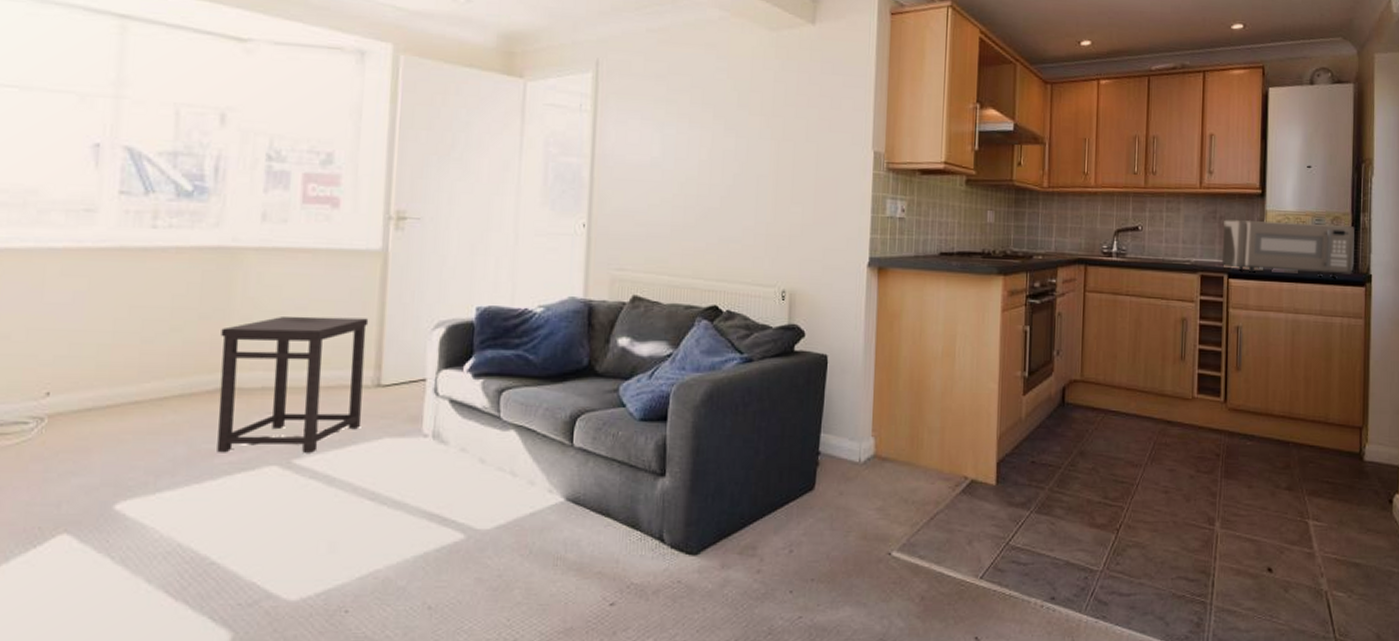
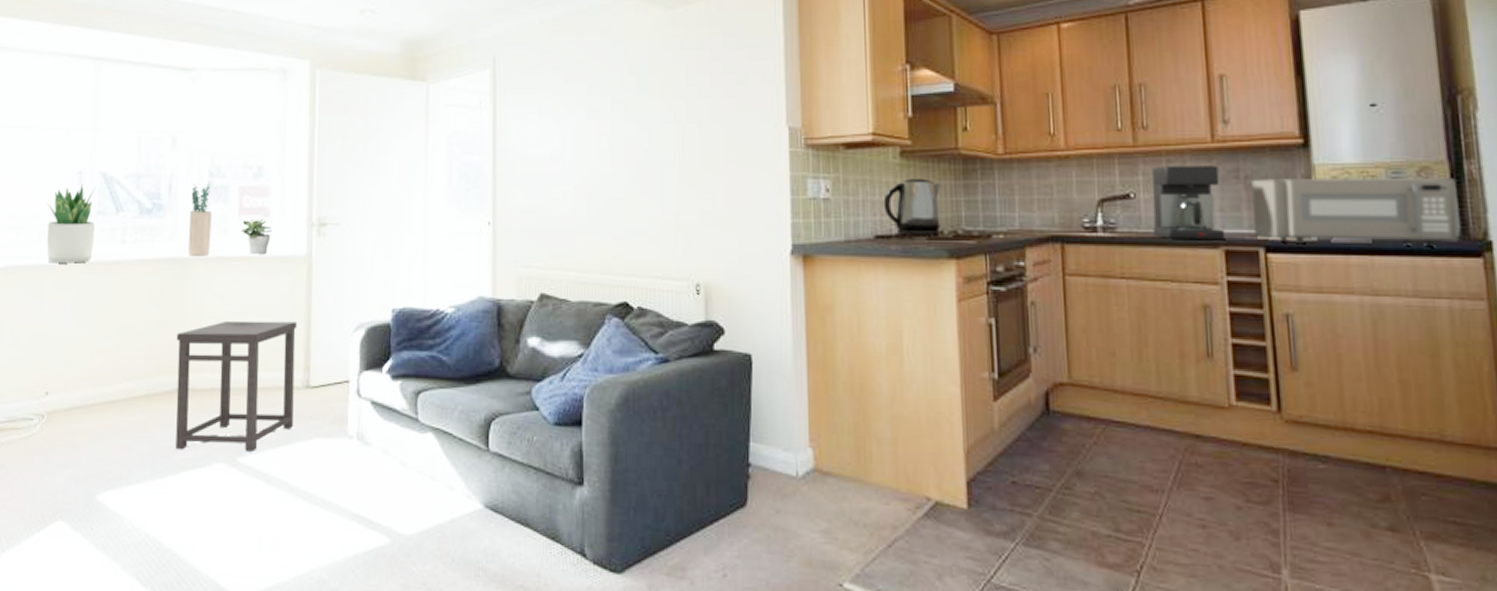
planter: none [49,158,118,249] -> present [47,184,95,264]
vase: none [237,165,270,248] -> present [187,181,212,258]
potted plant: none [304,208,343,248] -> present [241,218,273,255]
kettle: none [949,204,996,255] -> present [883,178,941,236]
coffee maker: none [1152,205,1203,267] -> present [1152,166,1226,241]

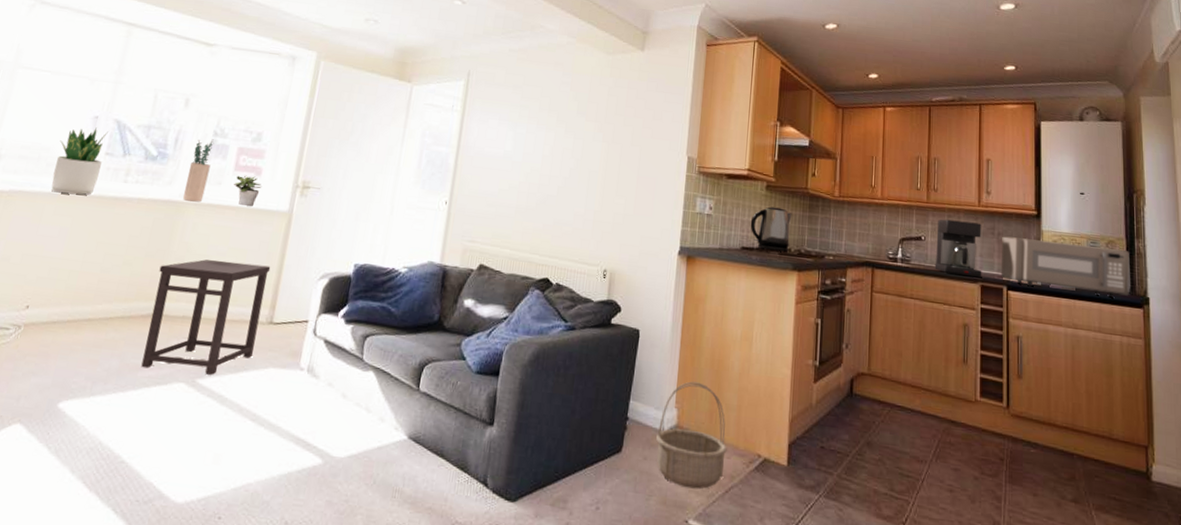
basket: none [790,413,884,545] -> present [656,381,727,489]

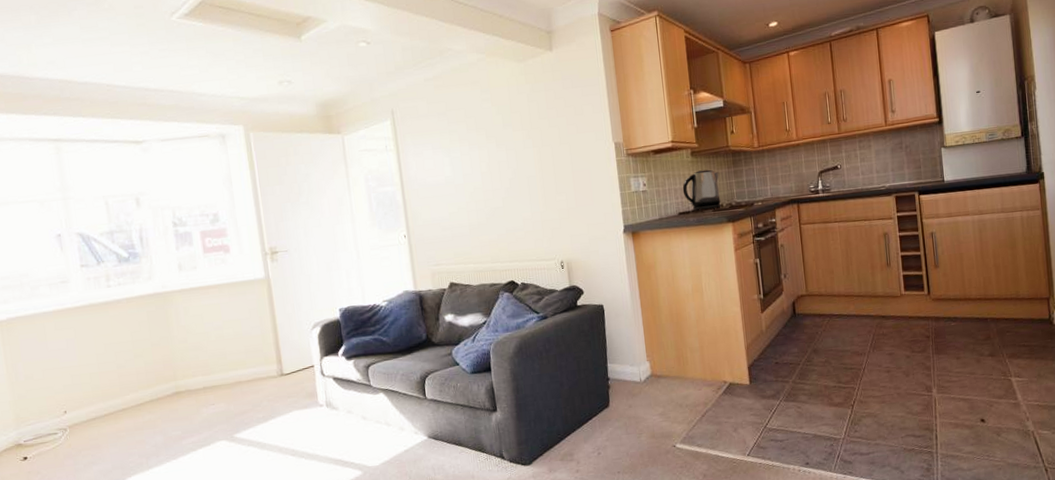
planter: present [51,127,108,195] -> none [34,244,84,311]
side table: present [141,259,271,375] -> none [168,328,276,437]
vase: present [182,139,214,203] -> none [160,230,185,291]
potted plant: present [234,175,262,207] -> none [208,254,234,283]
basket: present [656,381,727,489] -> none [636,336,698,421]
coffee maker: present [934,219,982,278] -> none [850,141,895,193]
microwave: present [1001,236,1130,298] -> none [909,135,1026,187]

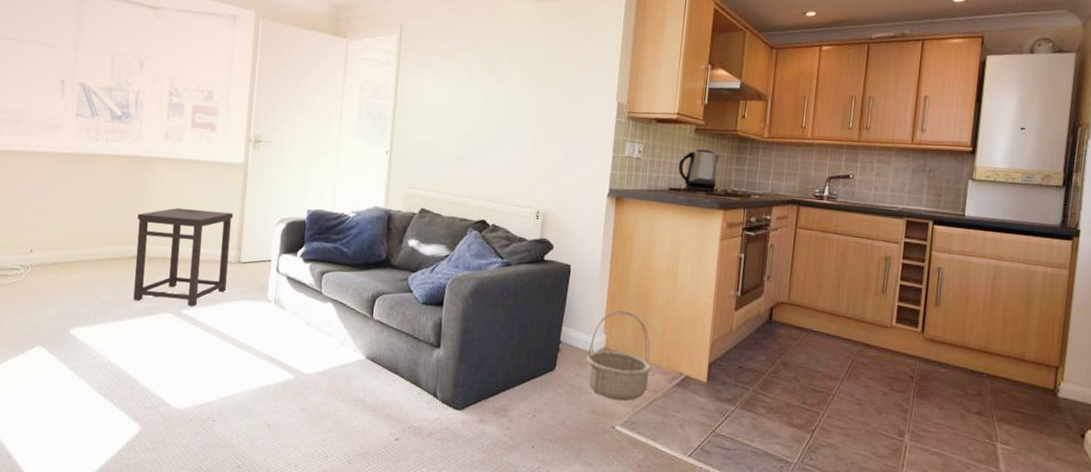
side table: none [168,328,276,437] -> present [133,208,234,306]
basket: none [636,336,698,421] -> present [586,310,652,401]

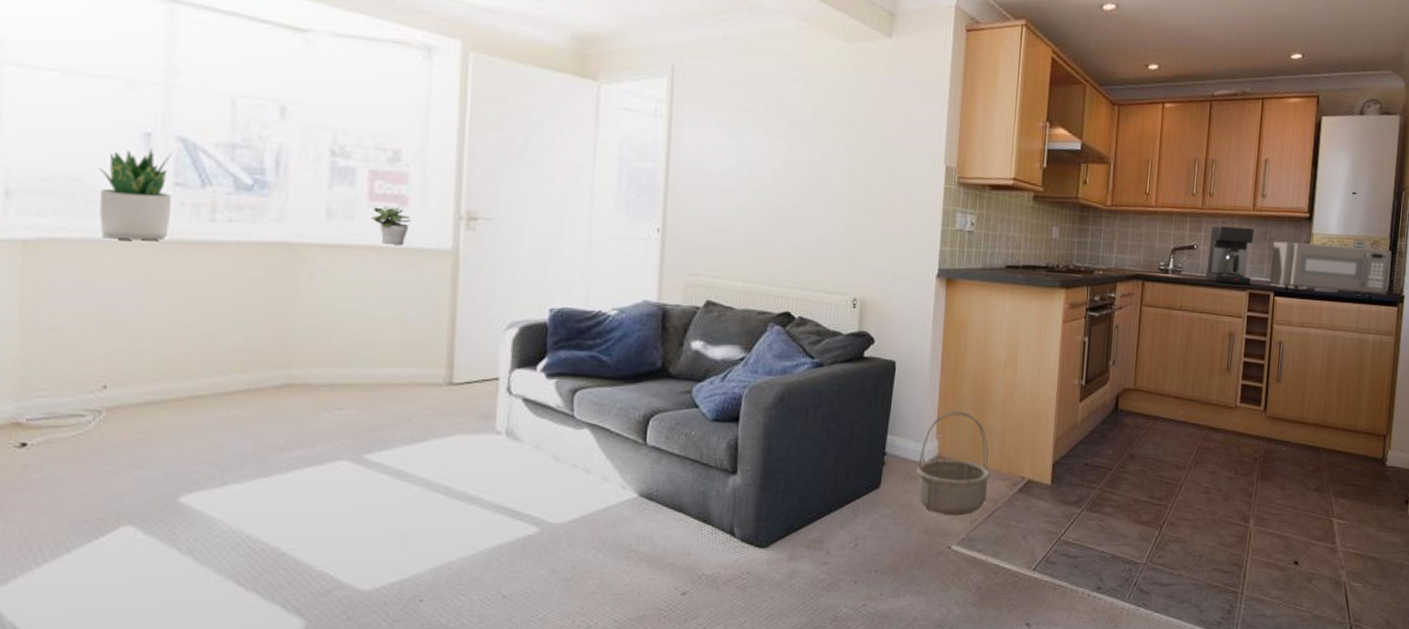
planter: none [33,91,75,153] -> present [98,148,171,241]
side table: present [133,208,234,306] -> none [285,313,440,448]
potted plant: none [193,131,218,160] -> present [371,206,412,246]
kettle: present [678,149,720,192] -> none [1015,219,1061,269]
coffee maker: none [860,157,913,214] -> present [1205,225,1254,285]
microwave: none [927,173,1066,231] -> present [1269,241,1392,298]

